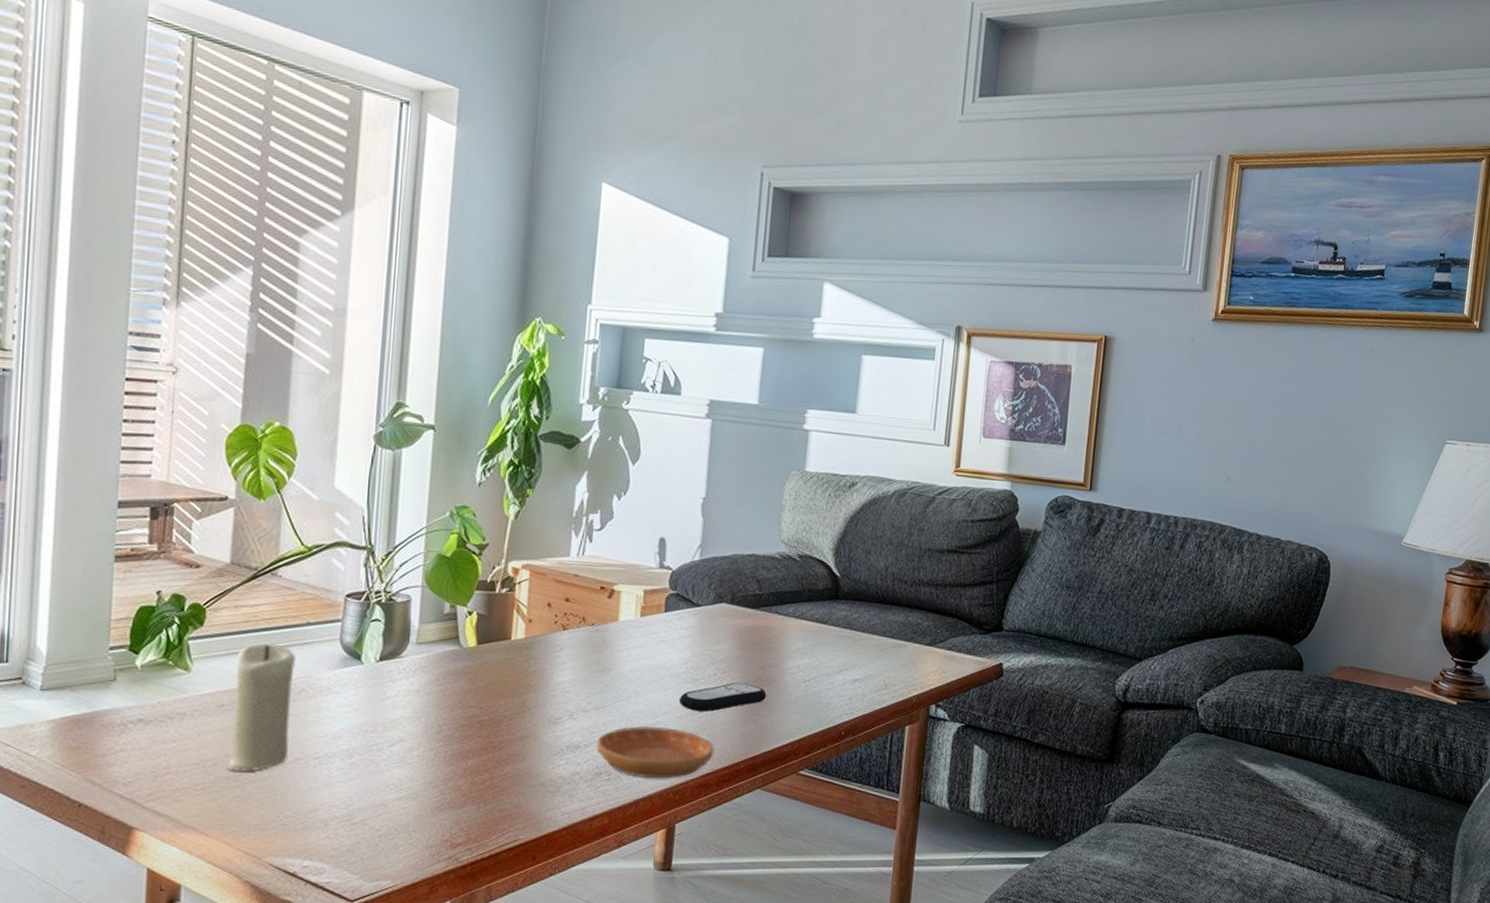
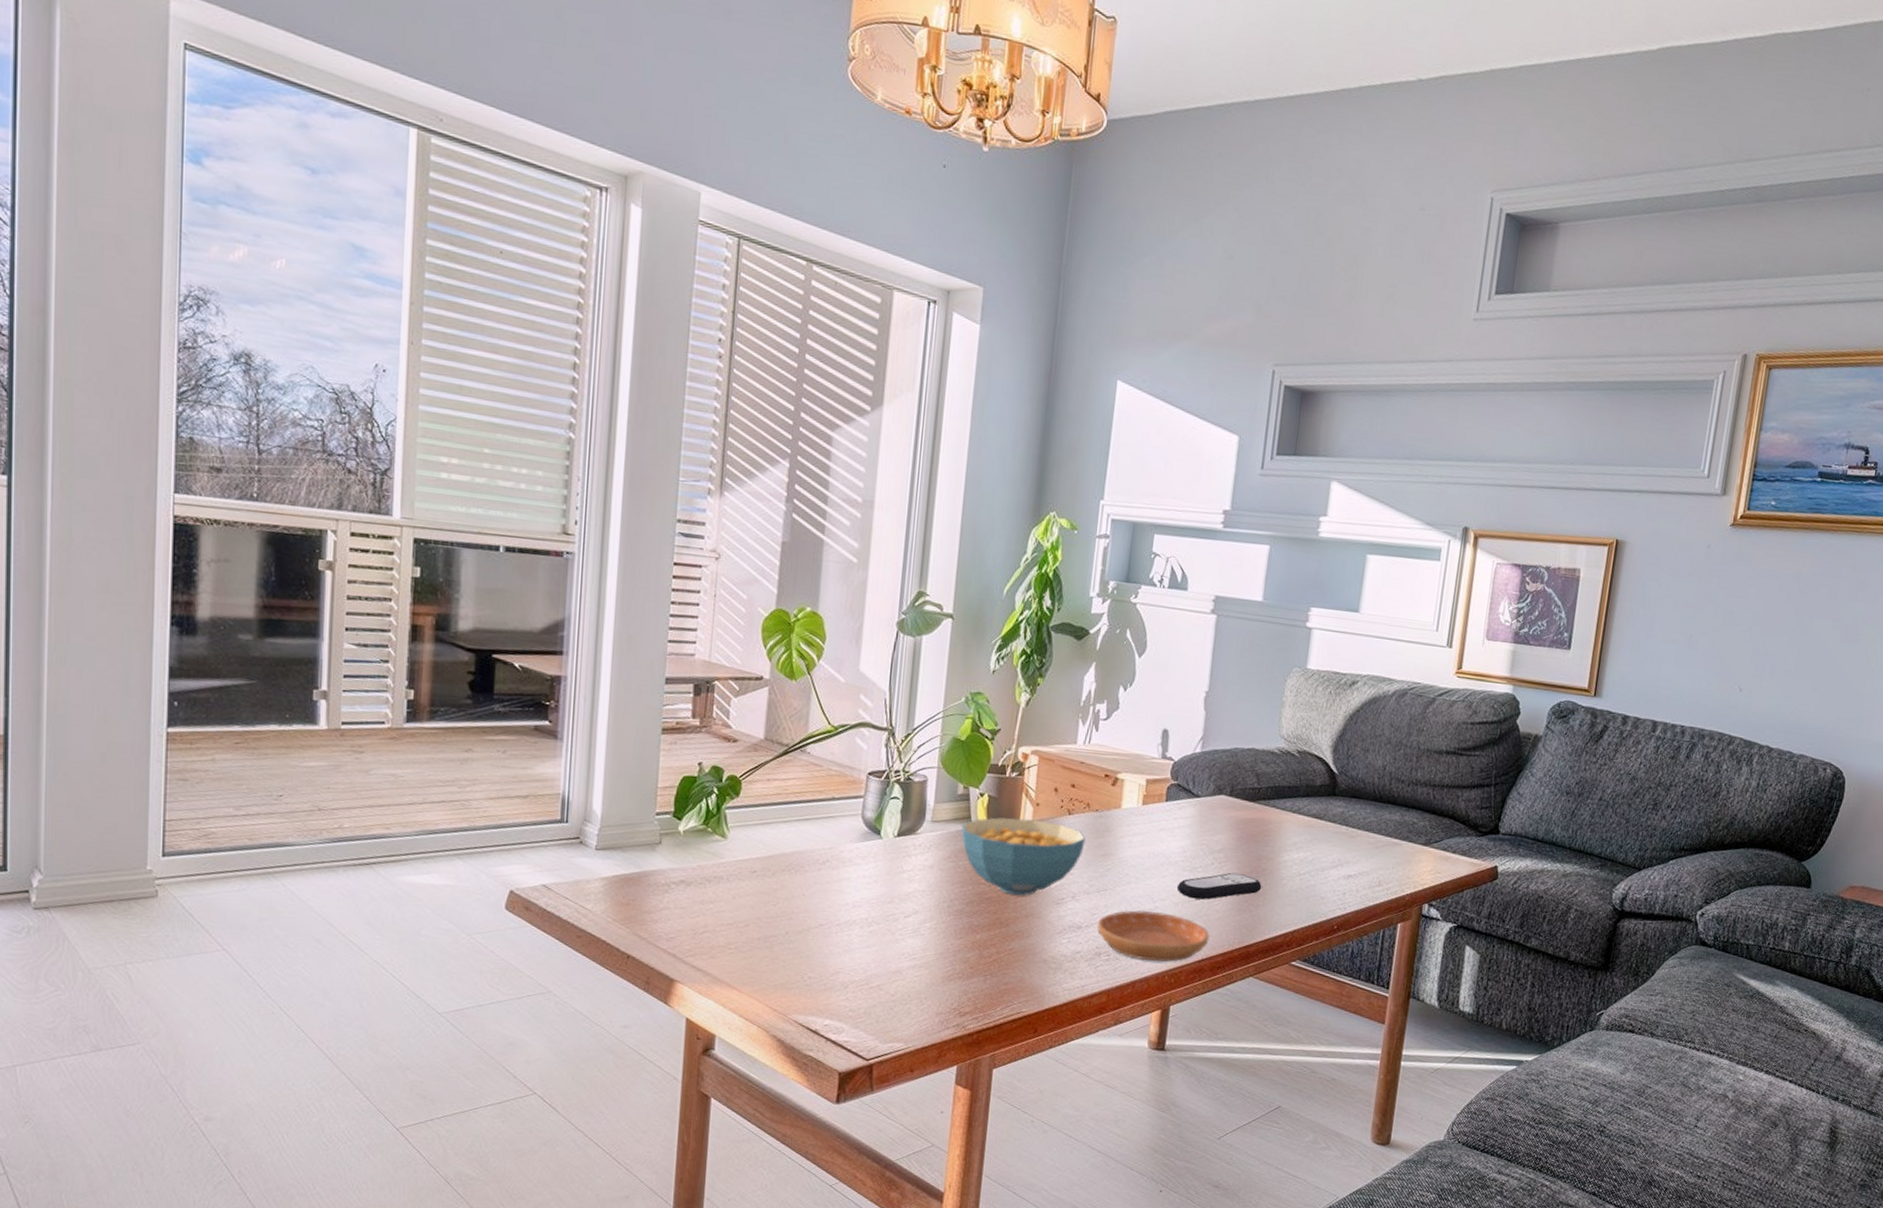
candle: present [226,643,295,772] -> none [757,815,821,934]
cereal bowl: none [448,635,582,717] -> present [961,817,1086,896]

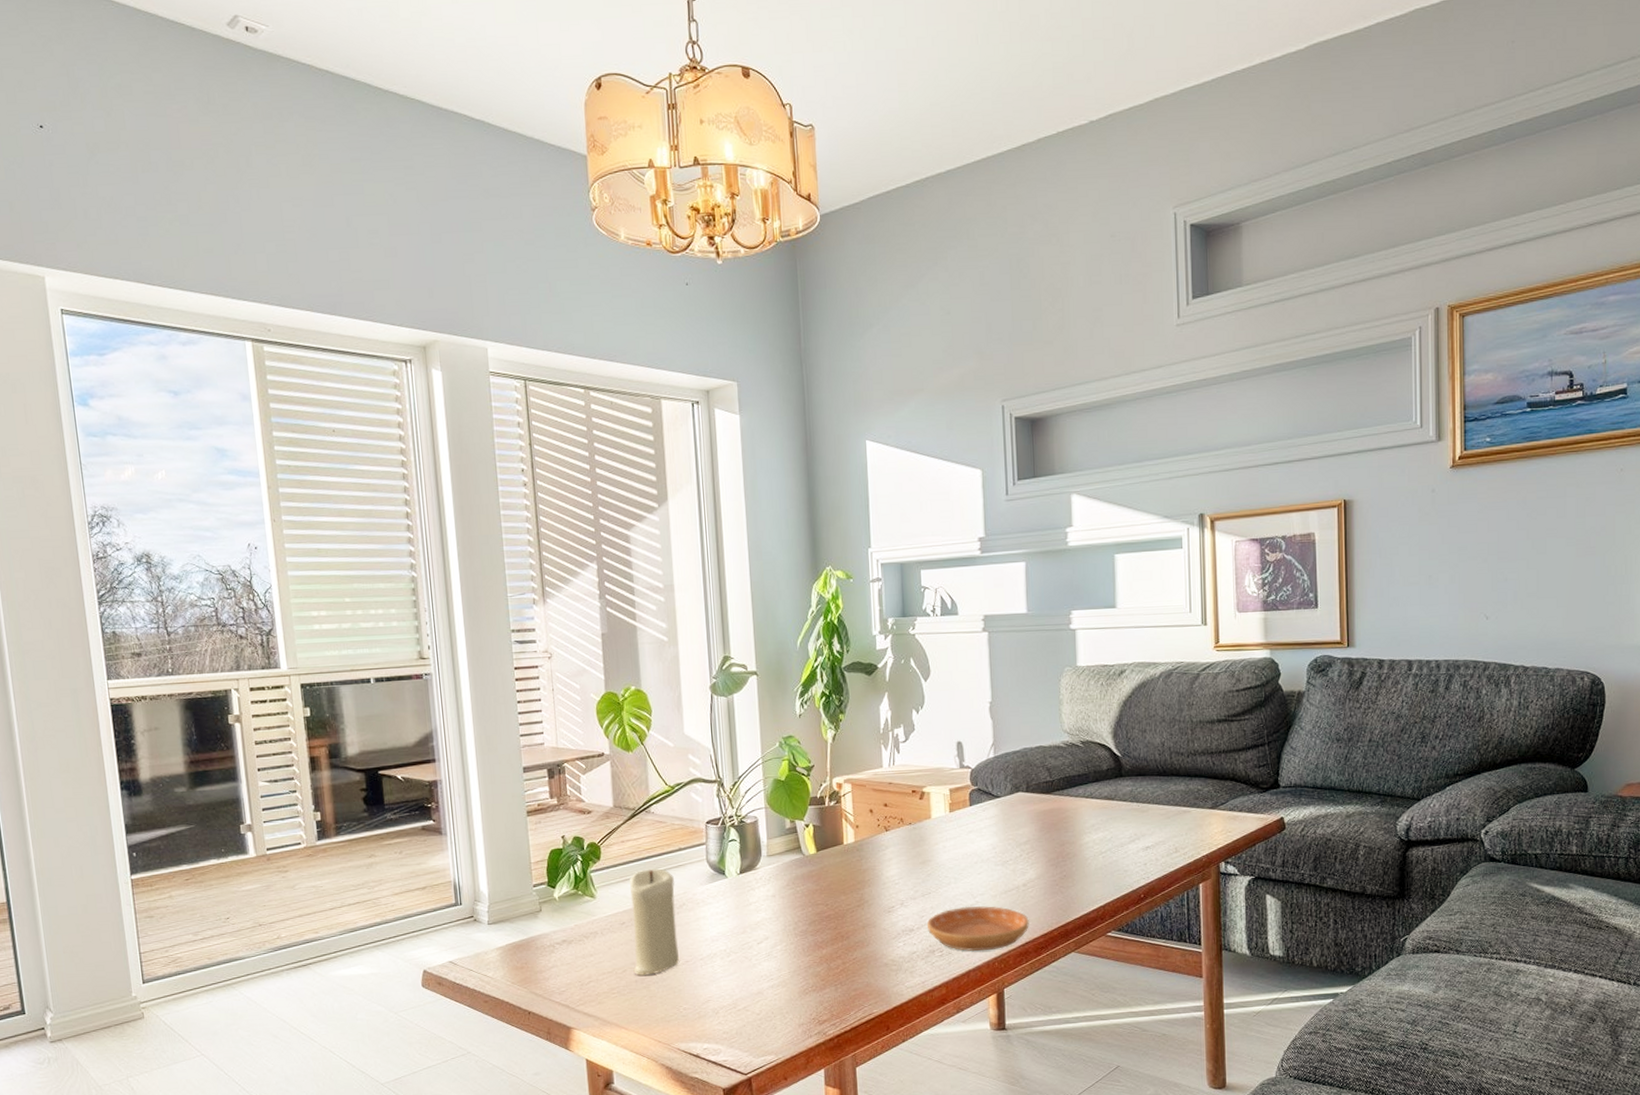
candle: none [757,815,821,934] -> present [629,868,679,976]
cereal bowl: present [961,817,1086,896] -> none [793,840,905,910]
remote control: present [1176,872,1262,900] -> none [992,860,1069,890]

